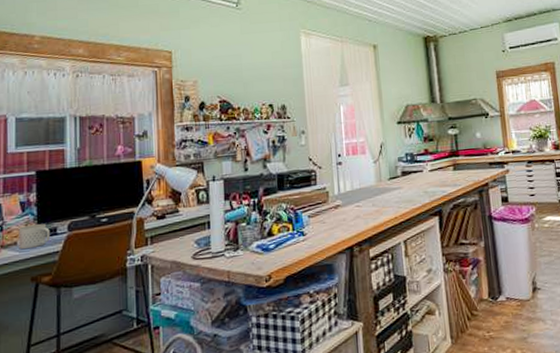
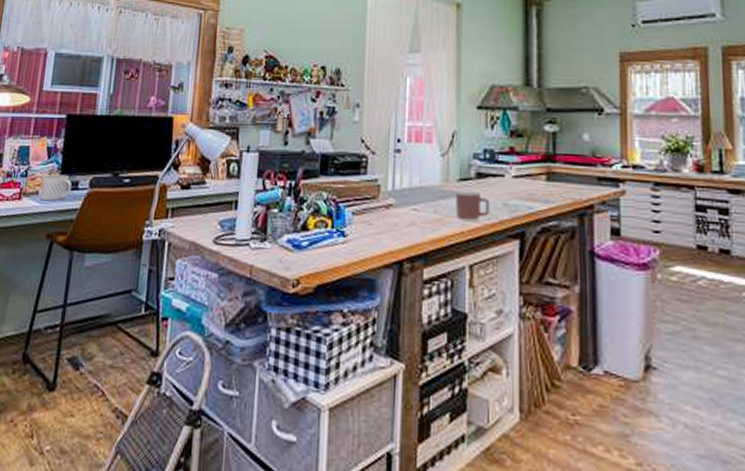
mug: none [388,185,415,210] -> present [456,190,490,222]

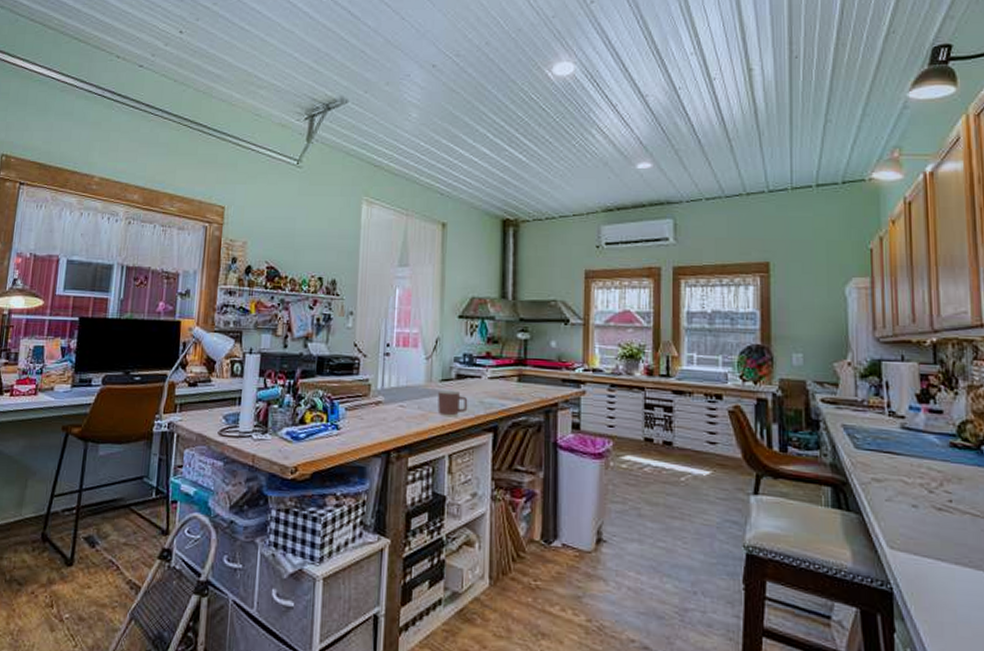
mug: present [39,174,72,201] -> none [55,372,85,397]

